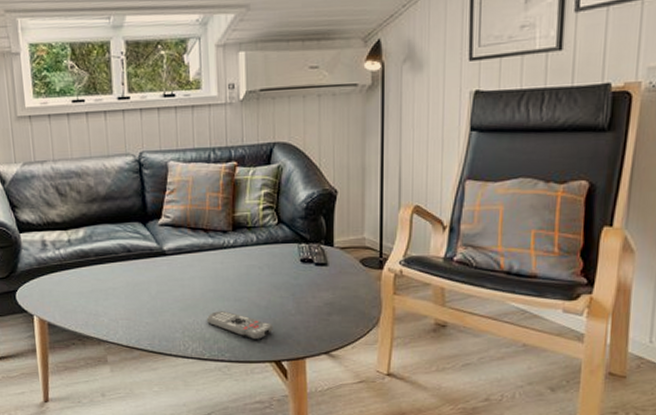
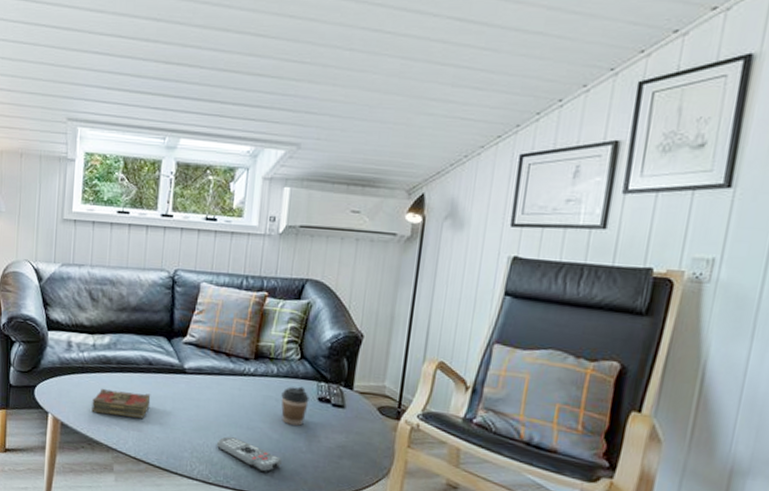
book: none [76,281,135,308] -> present [91,388,151,418]
coffee cup: none [264,251,292,290] -> present [281,386,310,426]

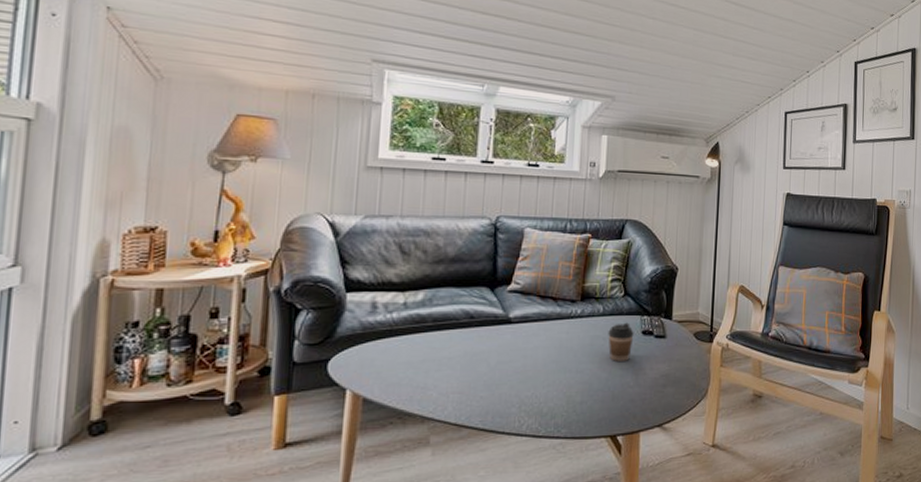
book: present [91,388,151,418] -> none [402,350,473,381]
remote control: present [217,436,282,472] -> none [546,383,611,414]

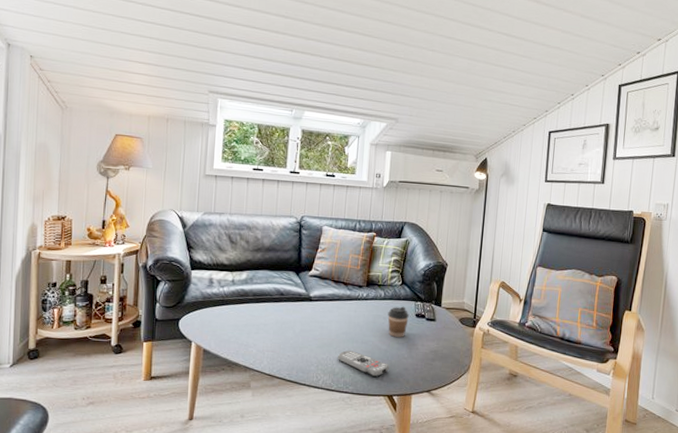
remote control: none [546,383,611,414] -> present [338,350,389,377]

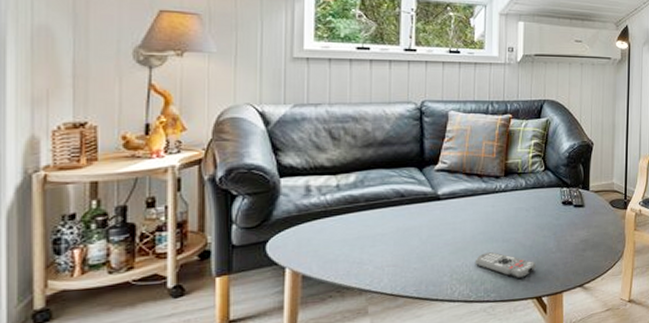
coffee cup: present [387,306,409,337] -> none [531,194,555,230]

